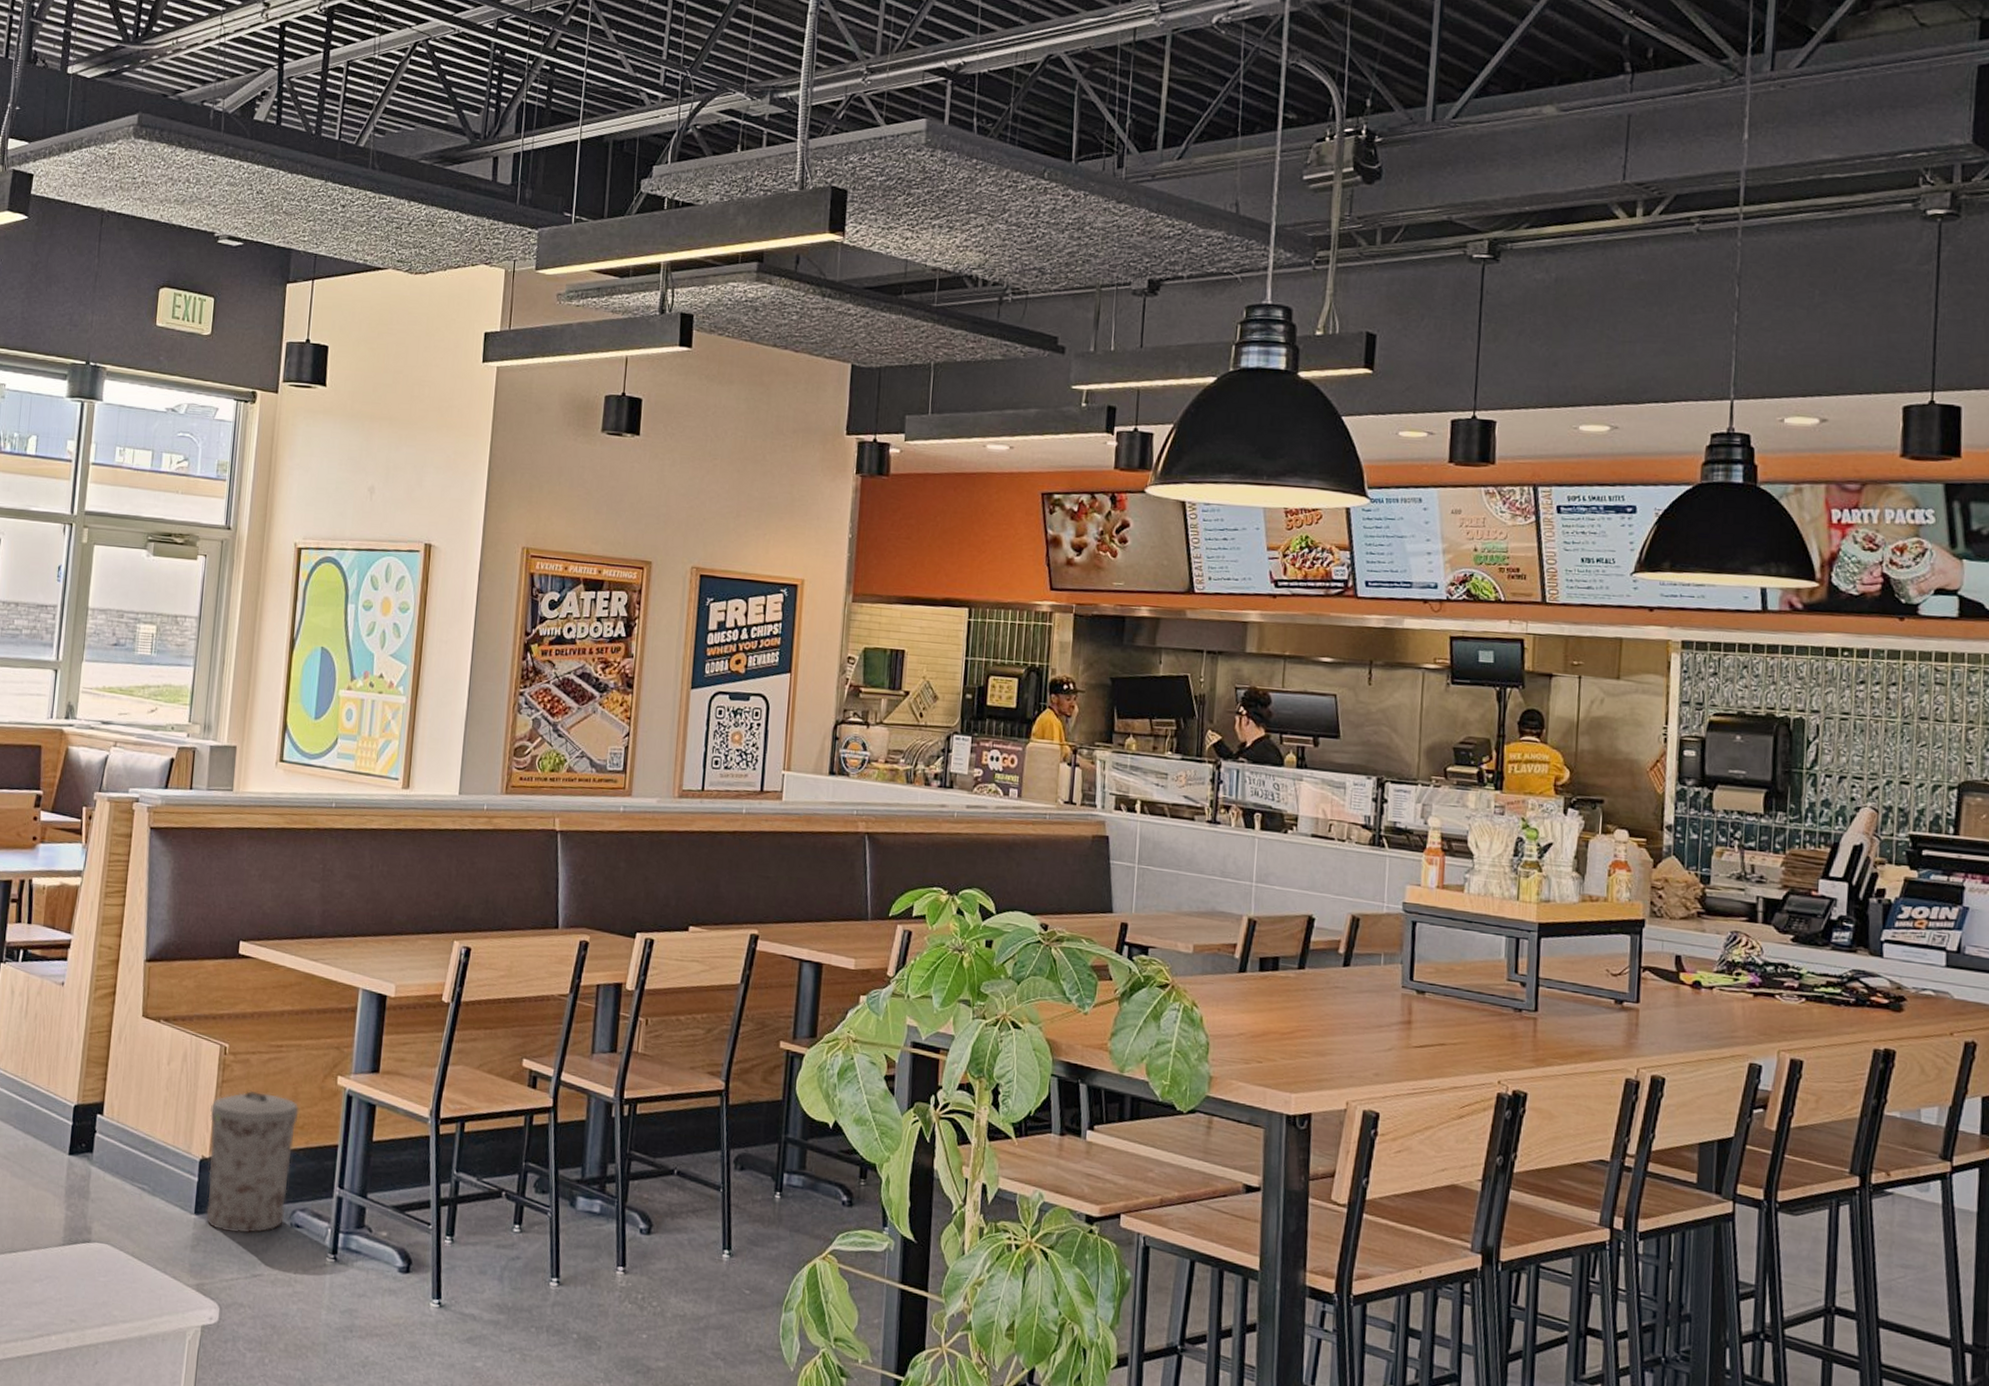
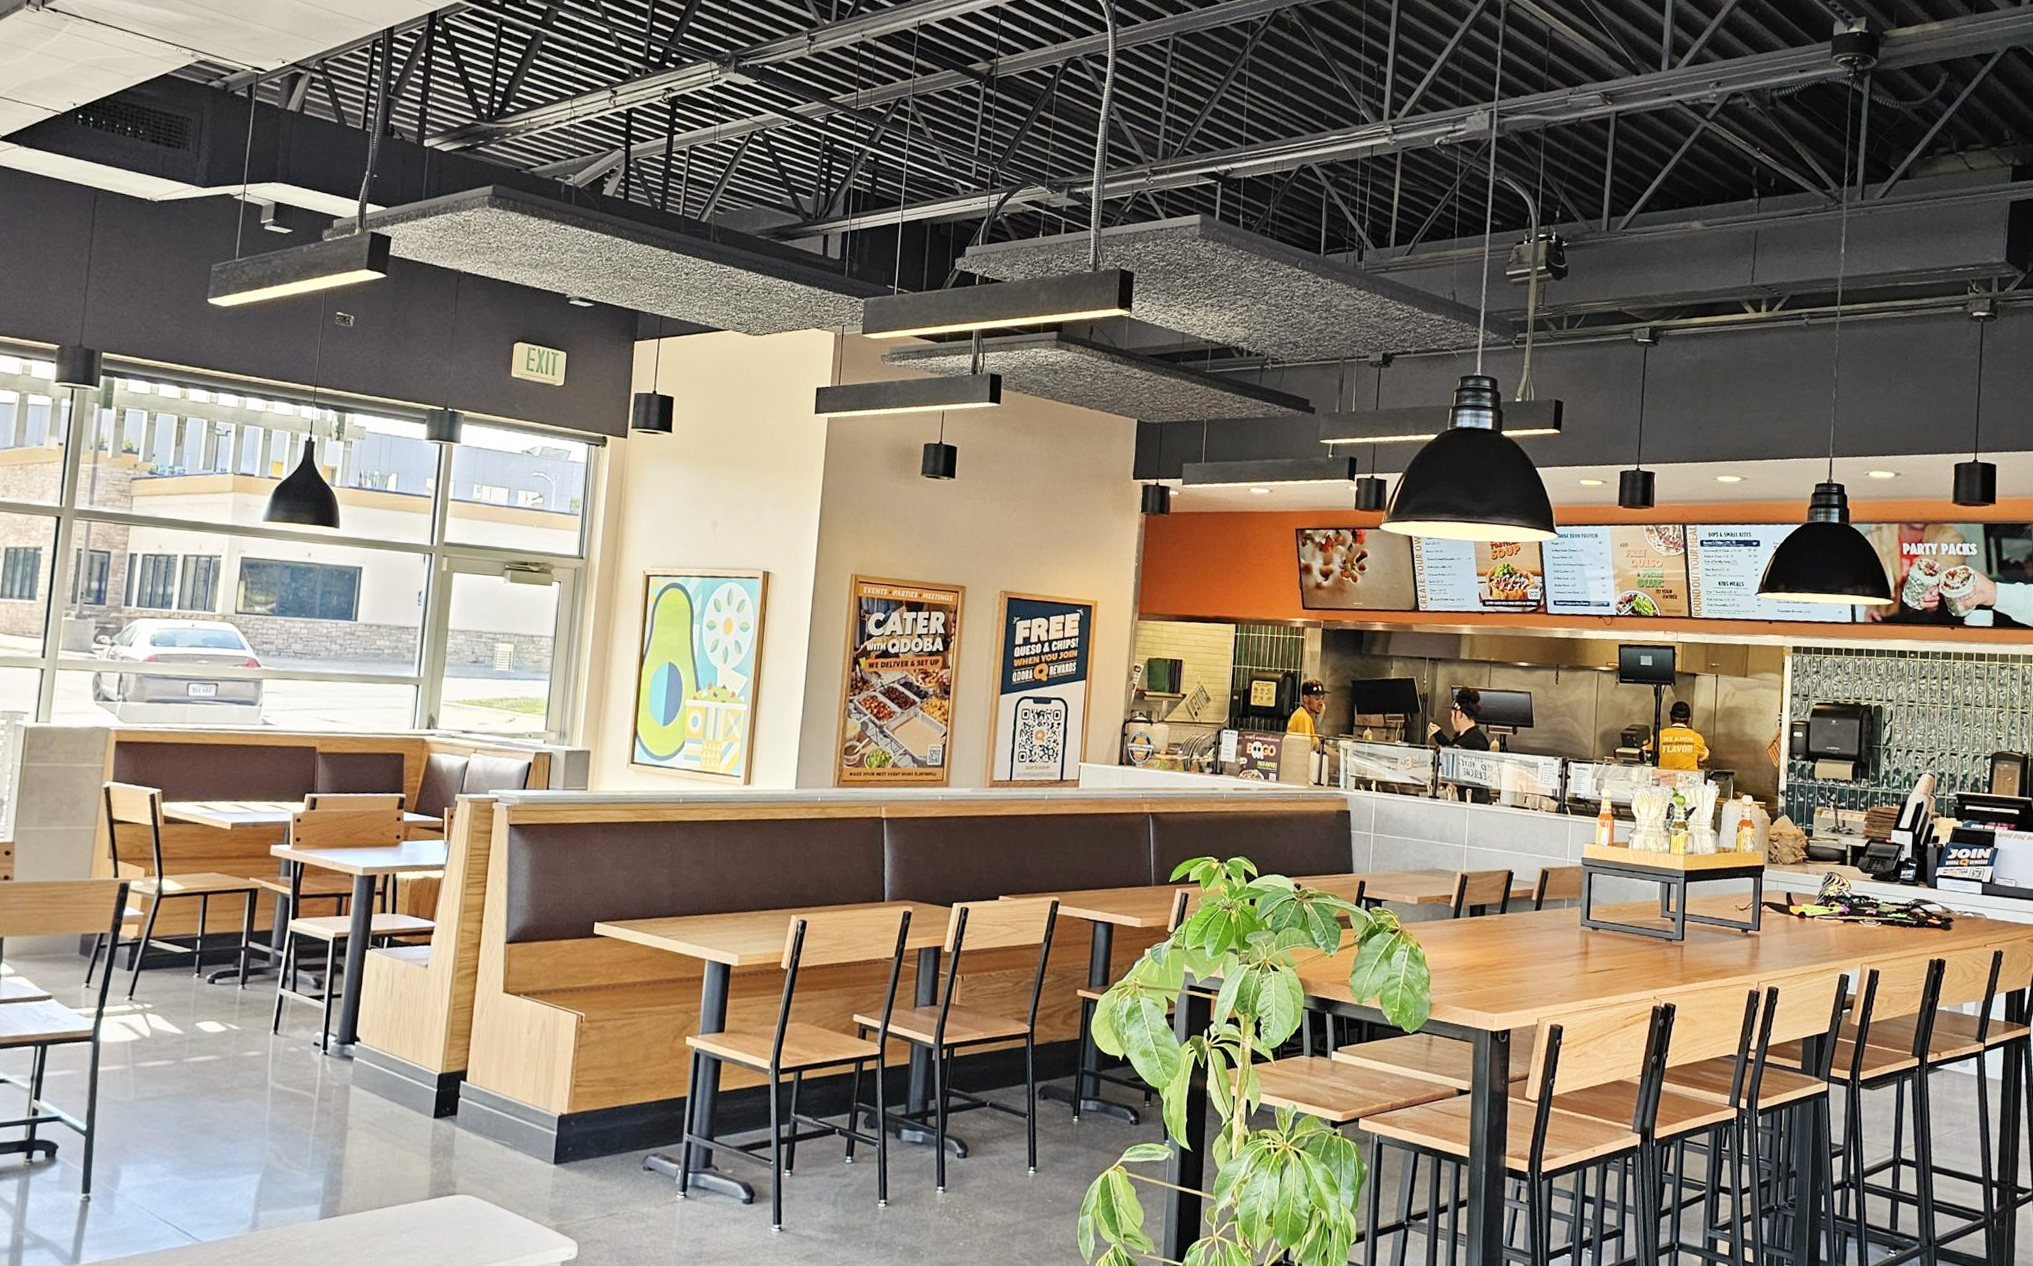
trash can: present [206,1090,299,1234] -> none [565,1053,651,1179]

